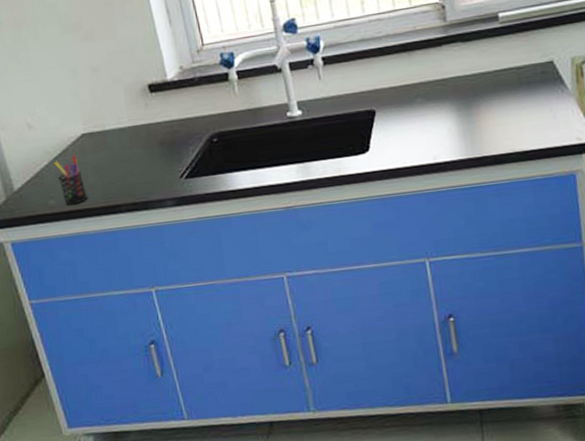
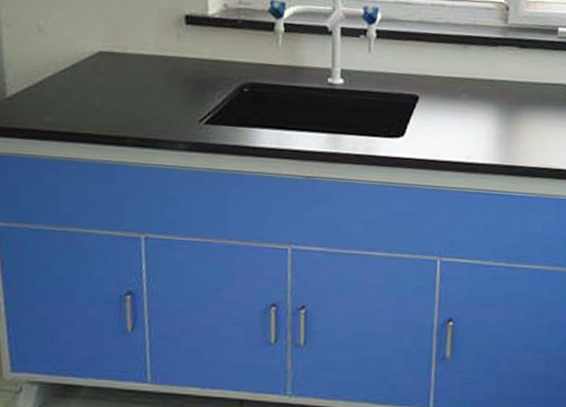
pen holder: present [54,155,88,205] -> none [60,72,90,126]

